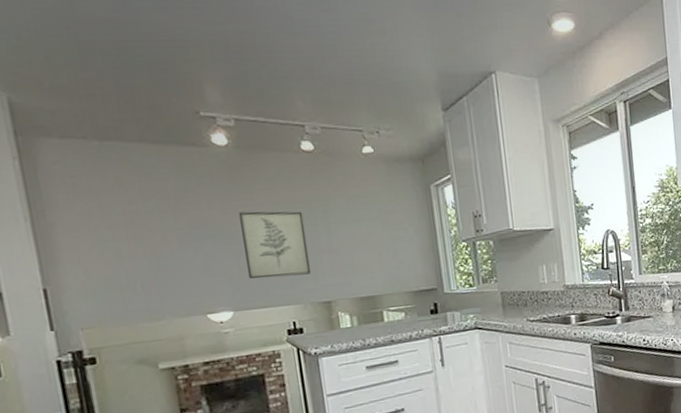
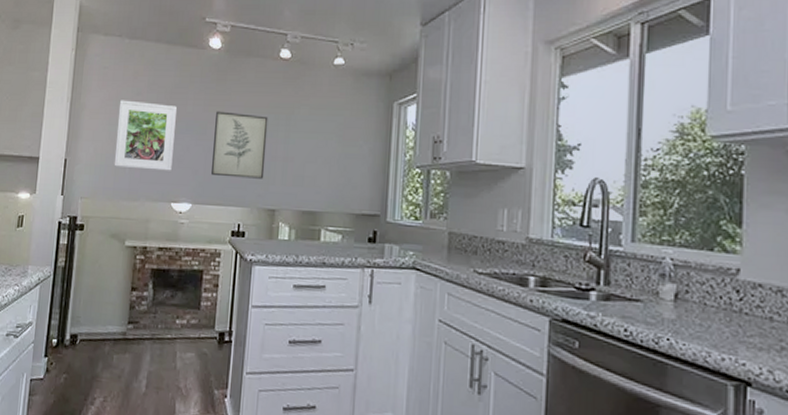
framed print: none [106,211,199,288] -> present [114,100,177,171]

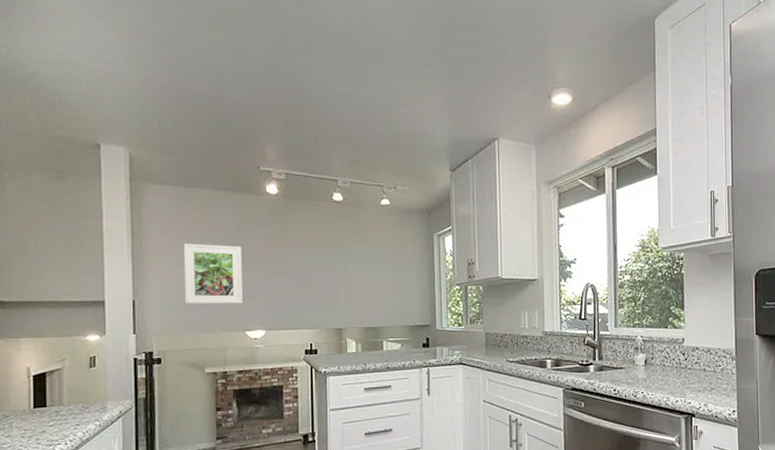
wall art: present [210,111,269,179] -> none [280,249,330,305]

